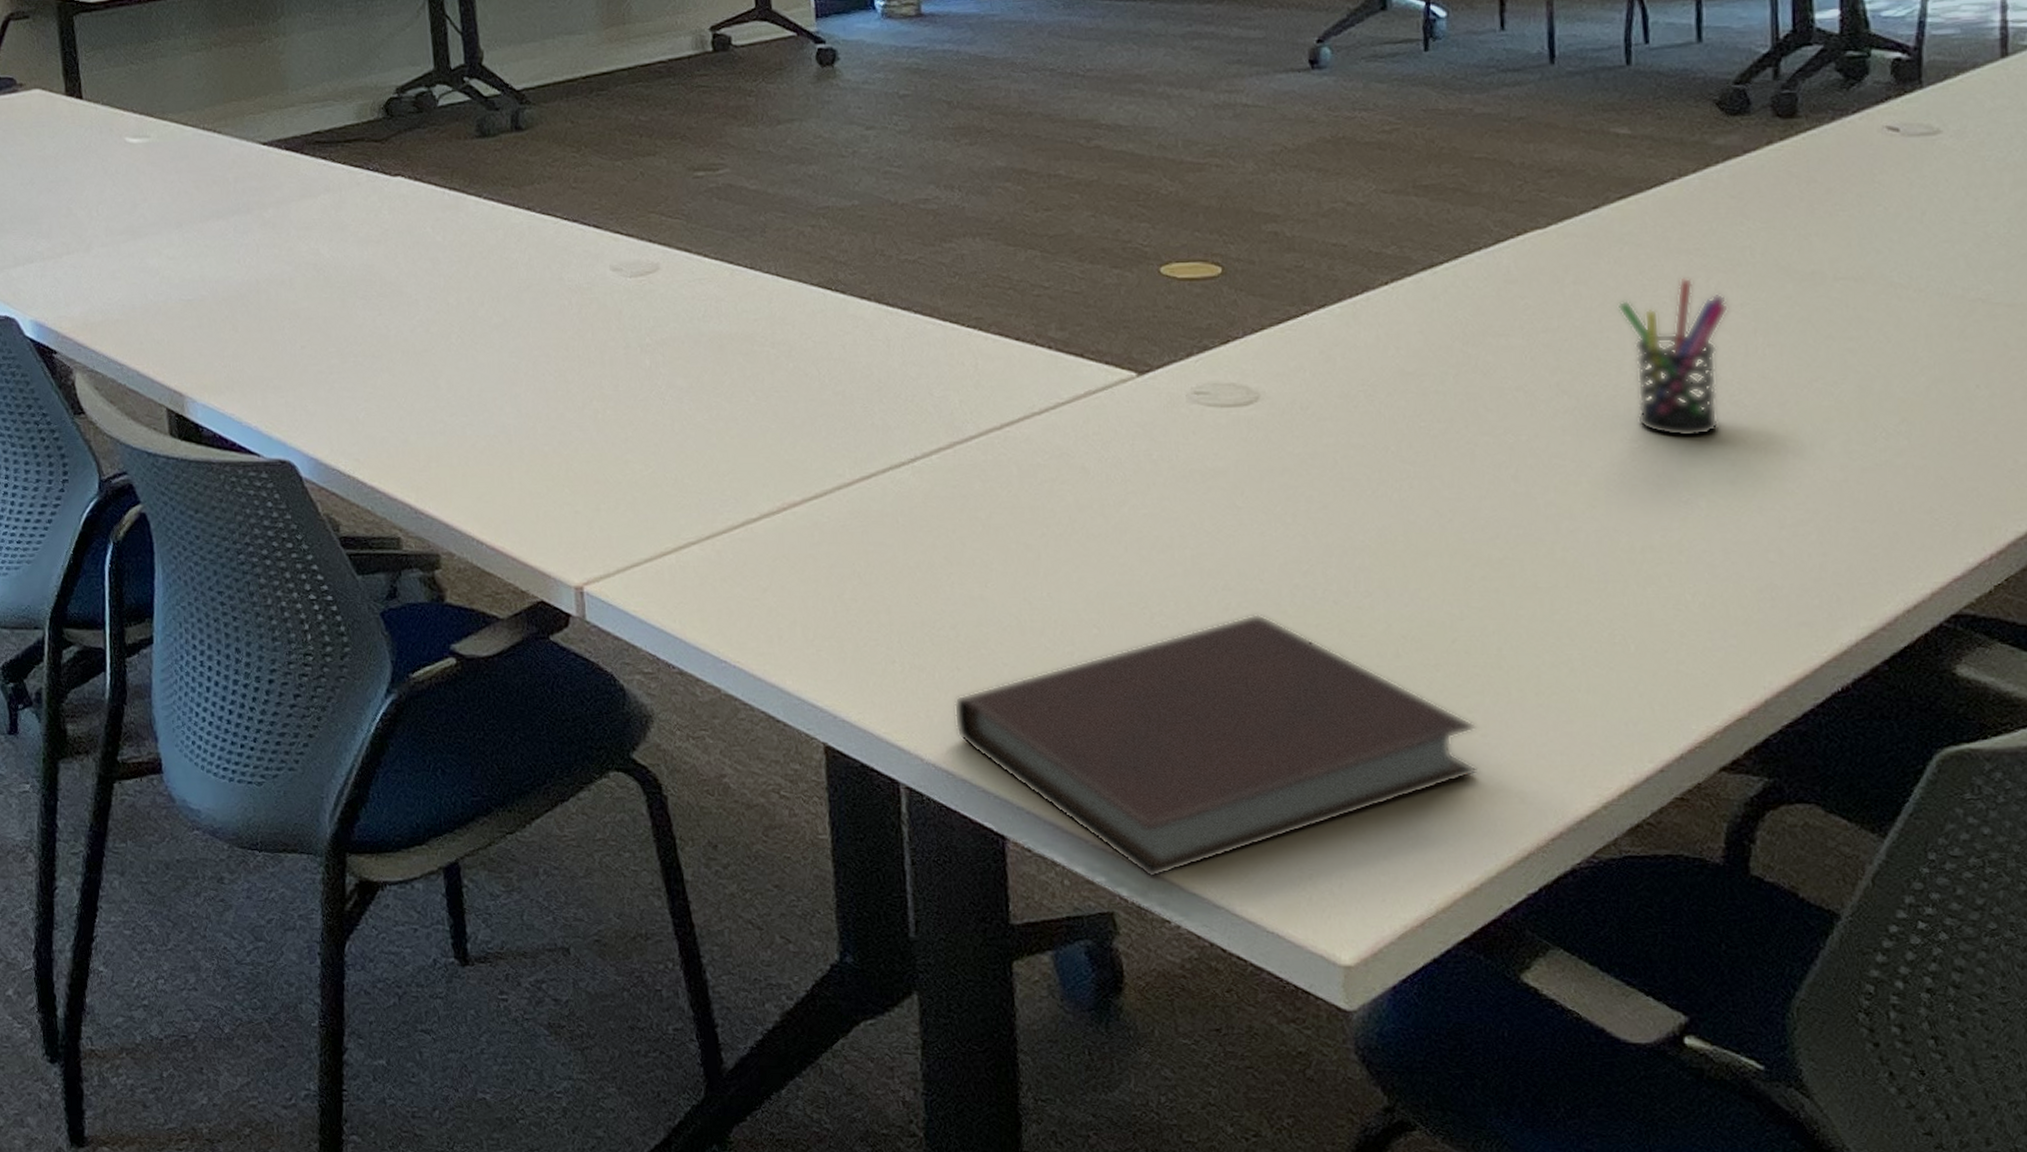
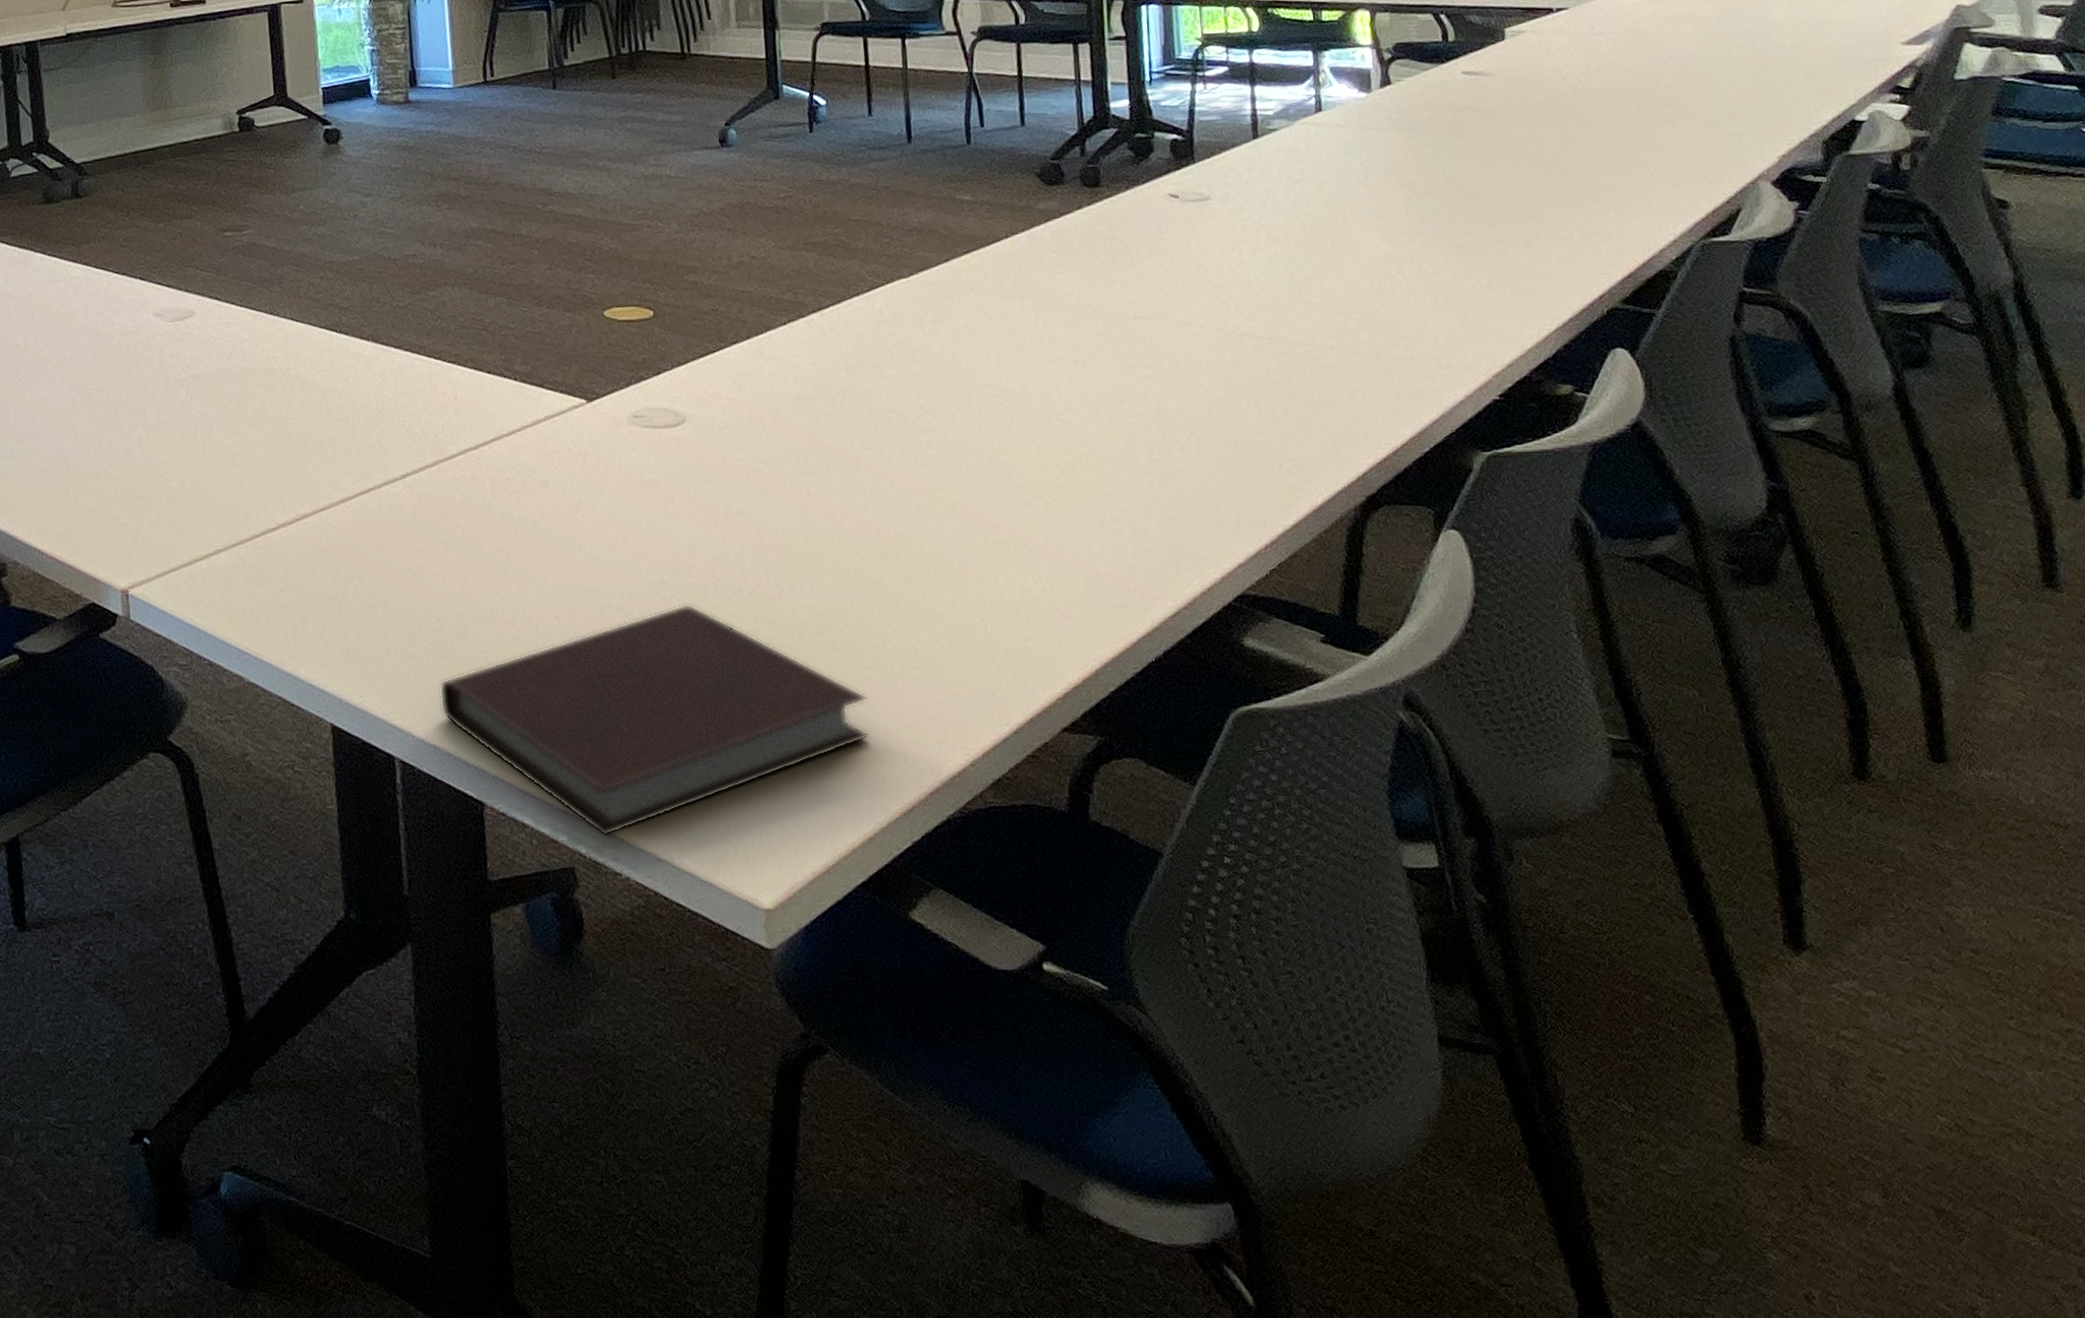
pen holder: present [1617,277,1728,438] -> none [967,317,1054,450]

